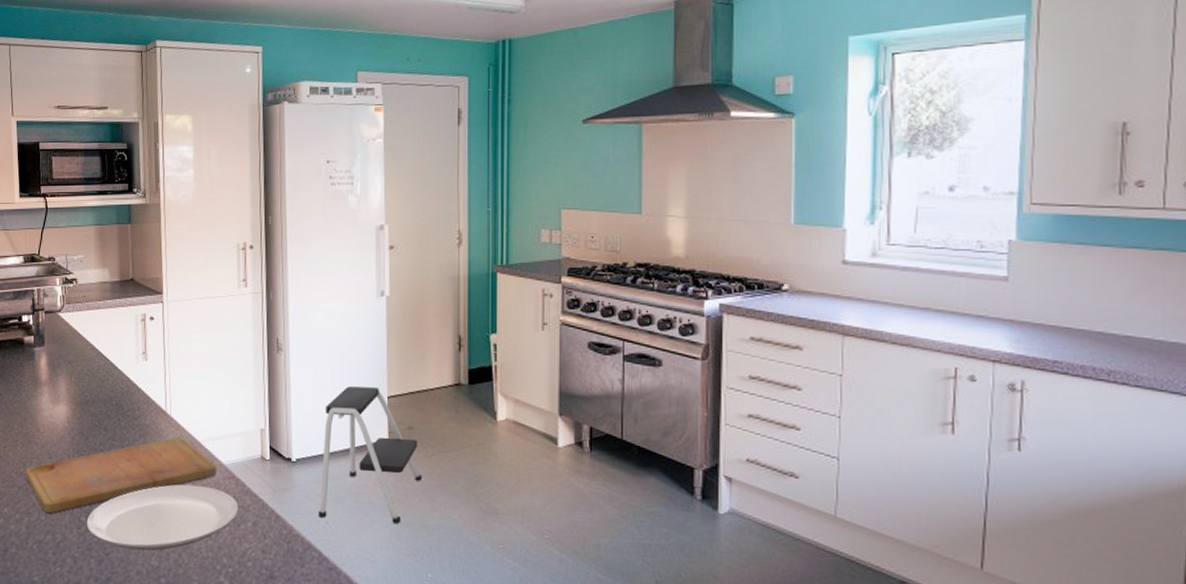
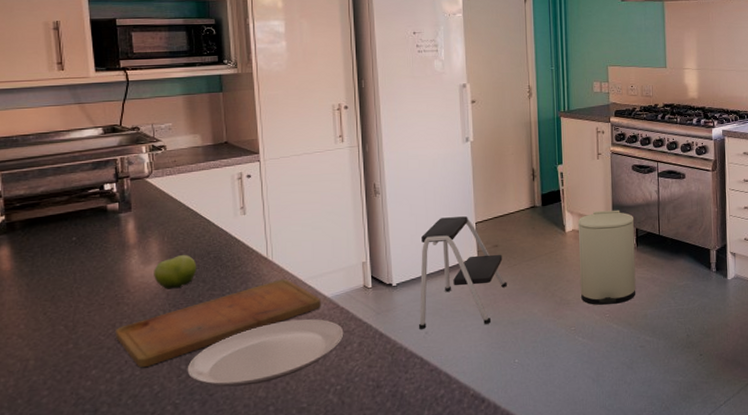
fruit: none [61,396,100,434] -> present [154,254,197,290]
pedal bin: none [512,398,587,524] -> present [577,209,636,305]

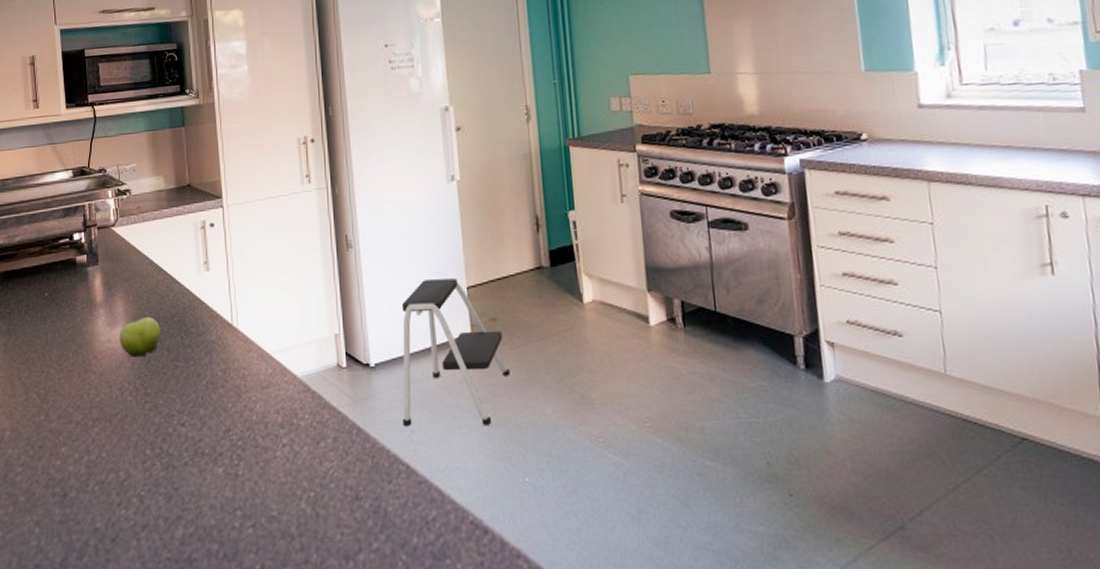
cutting board: present [114,279,321,368] -> none [82,351,290,449]
plate: present [187,318,344,387] -> none [152,402,317,481]
pedal bin: present [577,209,636,305] -> none [599,273,687,409]

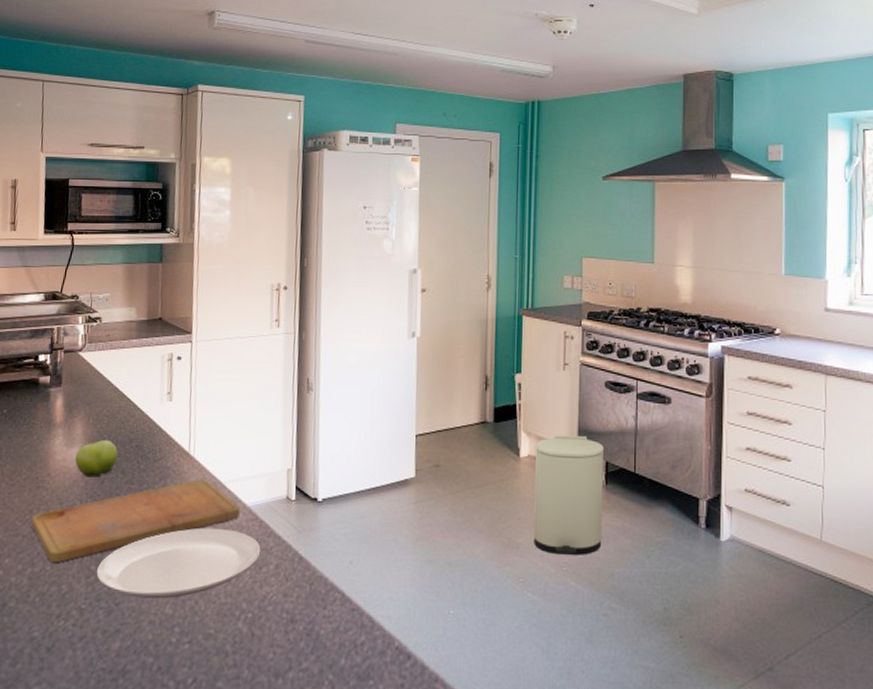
cutting board: none [82,351,290,449] -> present [31,479,240,563]
plate: none [152,402,317,481] -> present [96,527,261,599]
step stool: present [401,278,510,427] -> none [342,425,447,561]
pedal bin: none [599,273,687,409] -> present [533,434,603,555]

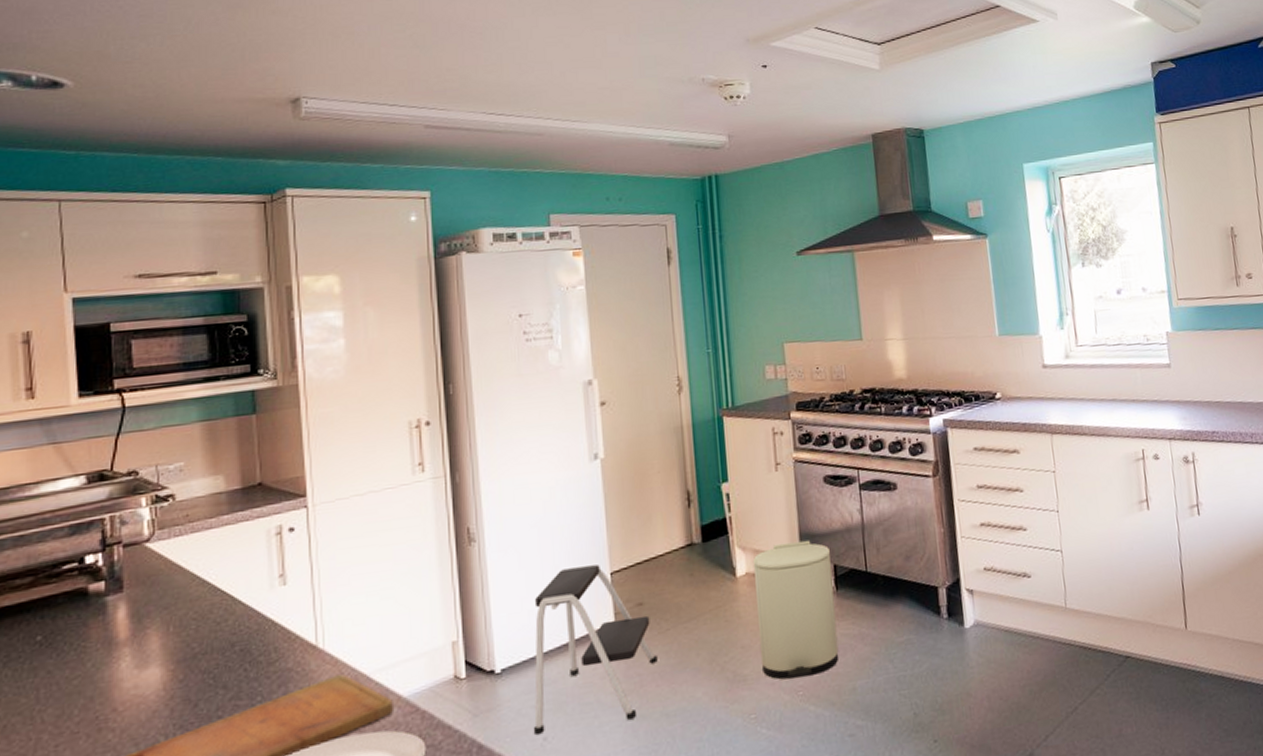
fruit: present [75,439,118,477] -> none [152,649,215,703]
step stool: none [342,425,447,561] -> present [533,564,658,736]

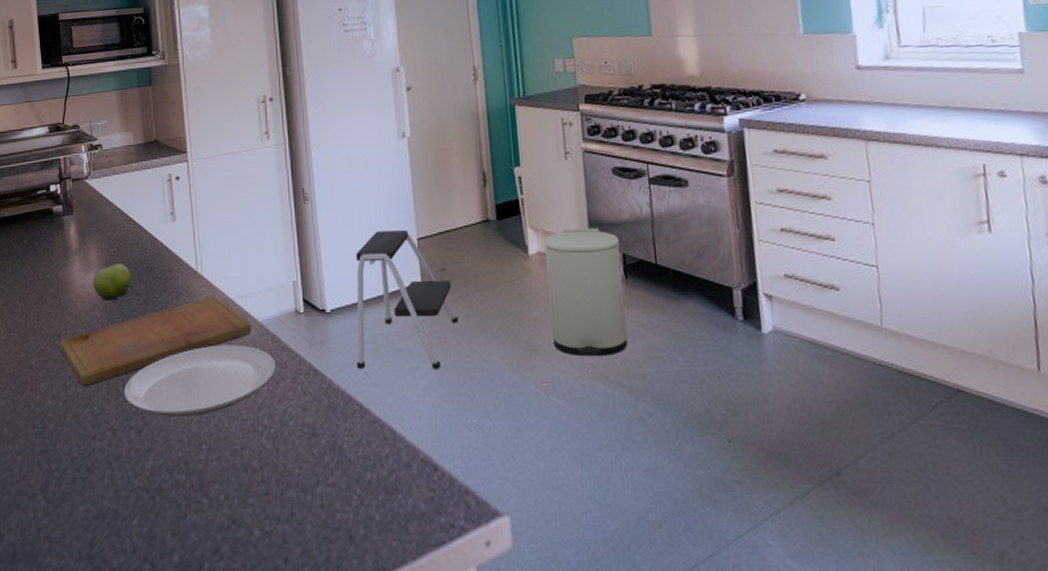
fruit: none [152,649,215,703] -> present [93,263,131,301]

